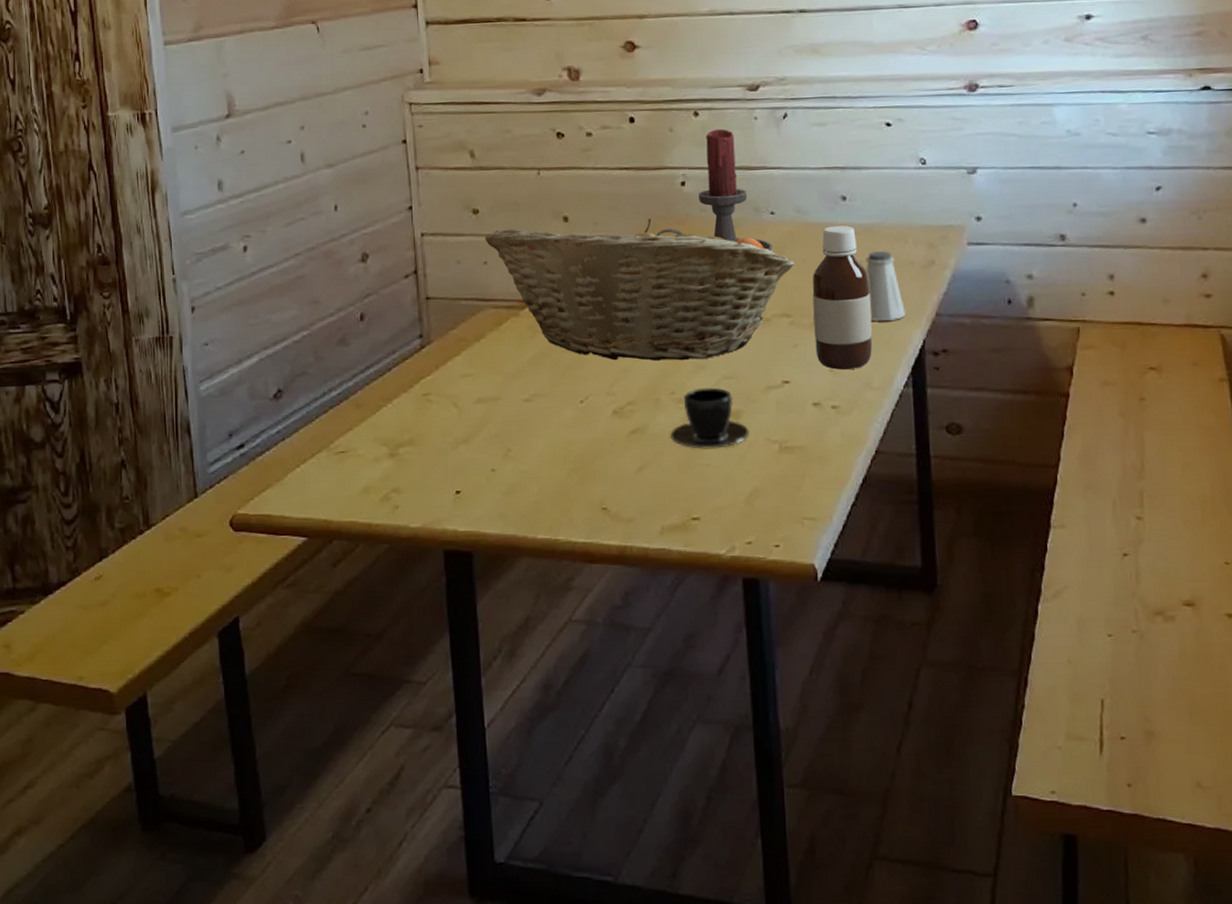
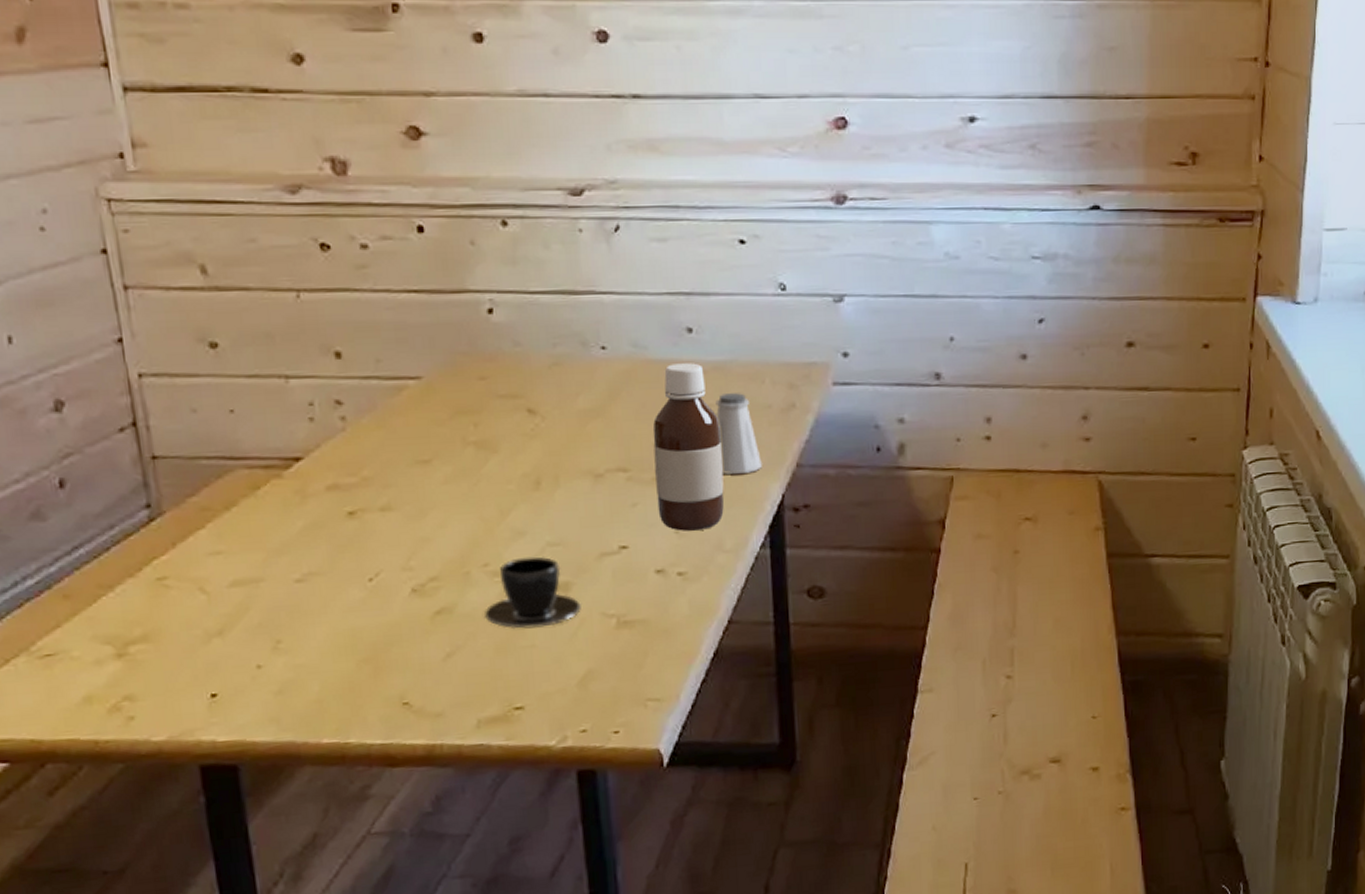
fruit basket: present [484,217,795,361] -> none [228,353,632,529]
candle holder: present [656,128,772,251] -> none [458,242,604,394]

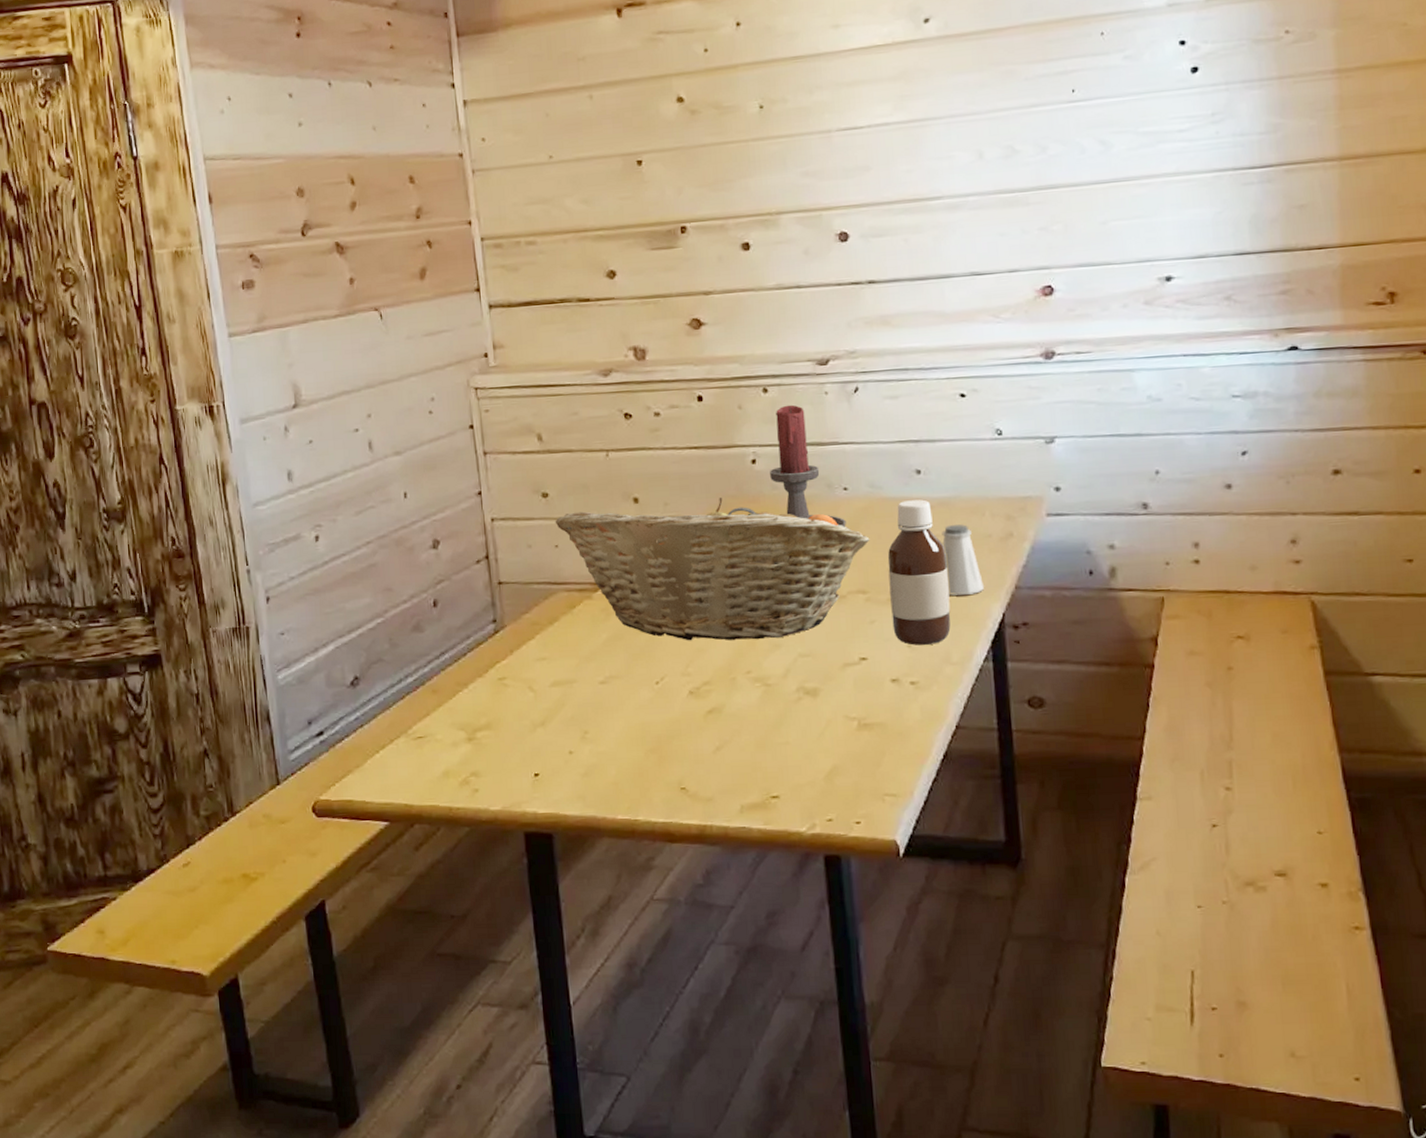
fruit basket: none [228,353,632,529] -> present [555,497,870,641]
candle holder: none [458,242,604,394] -> present [727,404,846,527]
teacup: present [484,556,581,630] -> none [746,665,828,728]

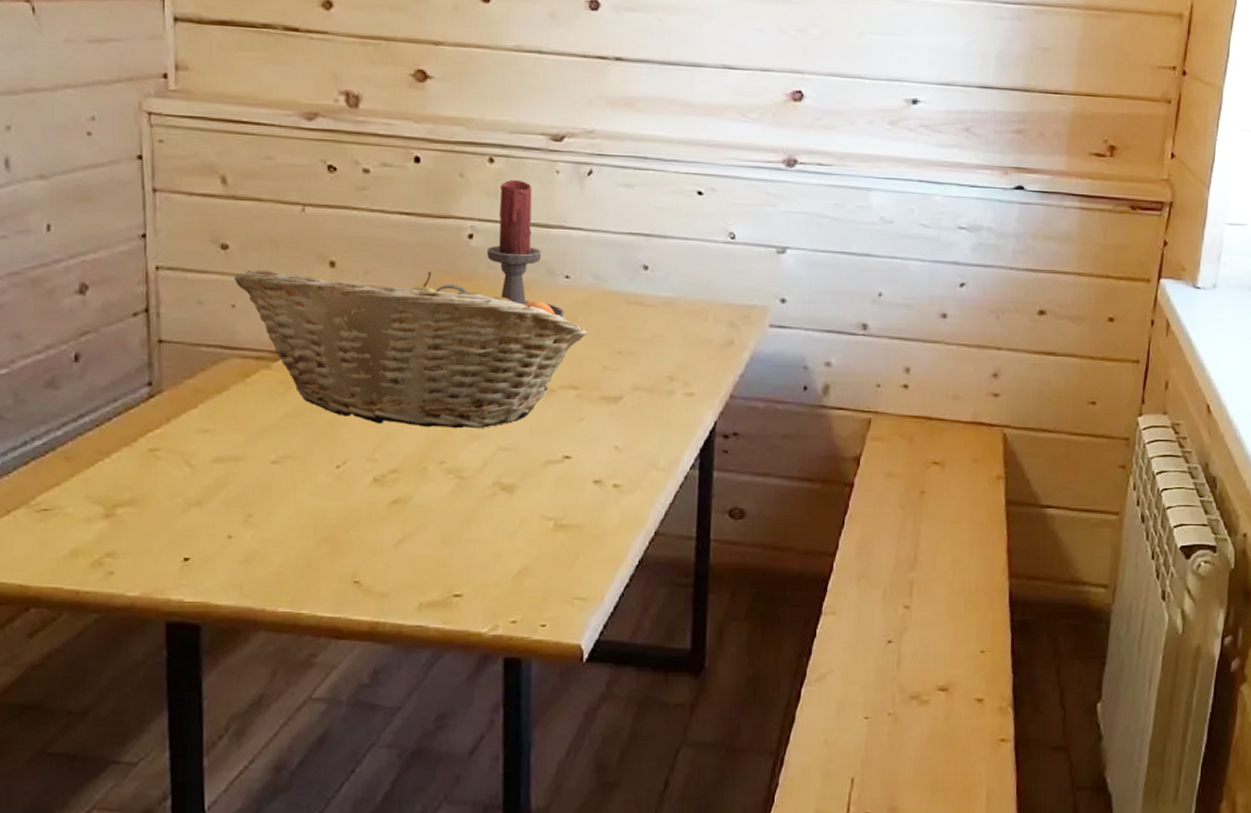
bottle: present [887,499,951,646] -> none [601,296,665,448]
saltshaker: present [941,524,984,596] -> none [662,327,699,400]

